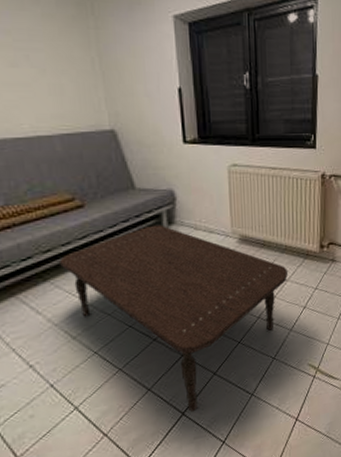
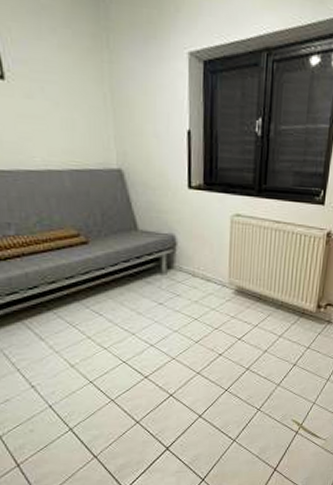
coffee table: present [60,224,289,412] -> none [63,268,282,448]

